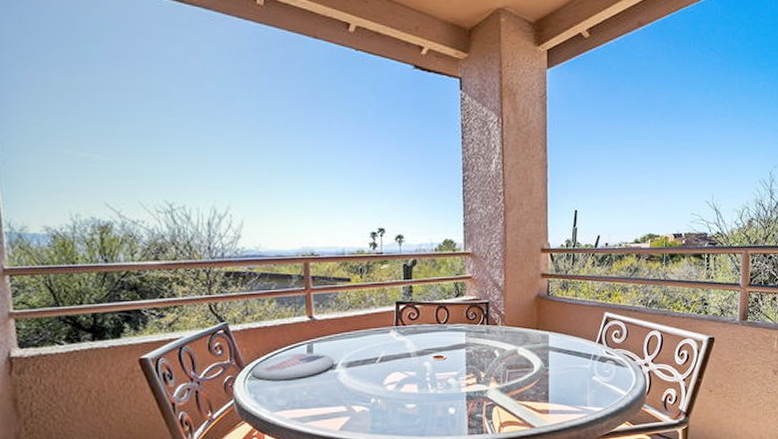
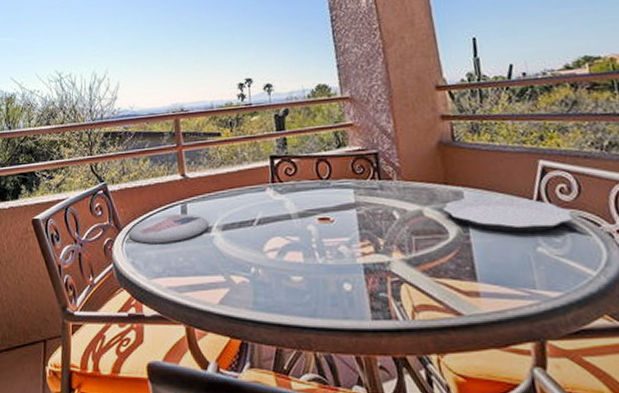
plate: none [532,339,619,366] -> present [442,196,573,233]

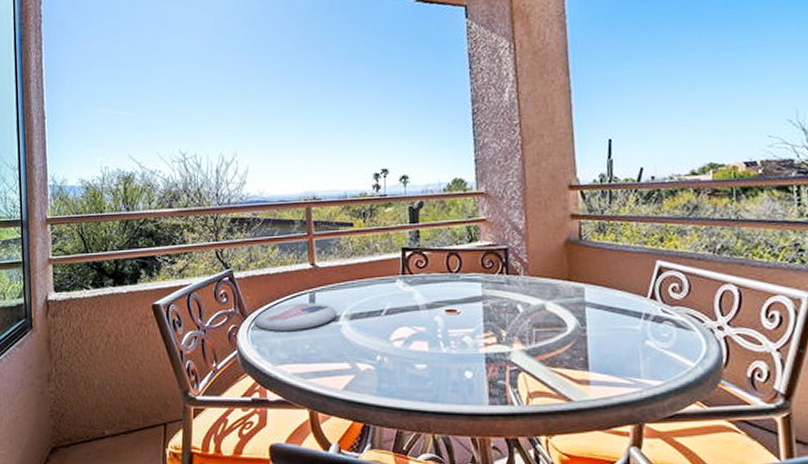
plate: present [442,196,573,233] -> none [563,292,681,327]

